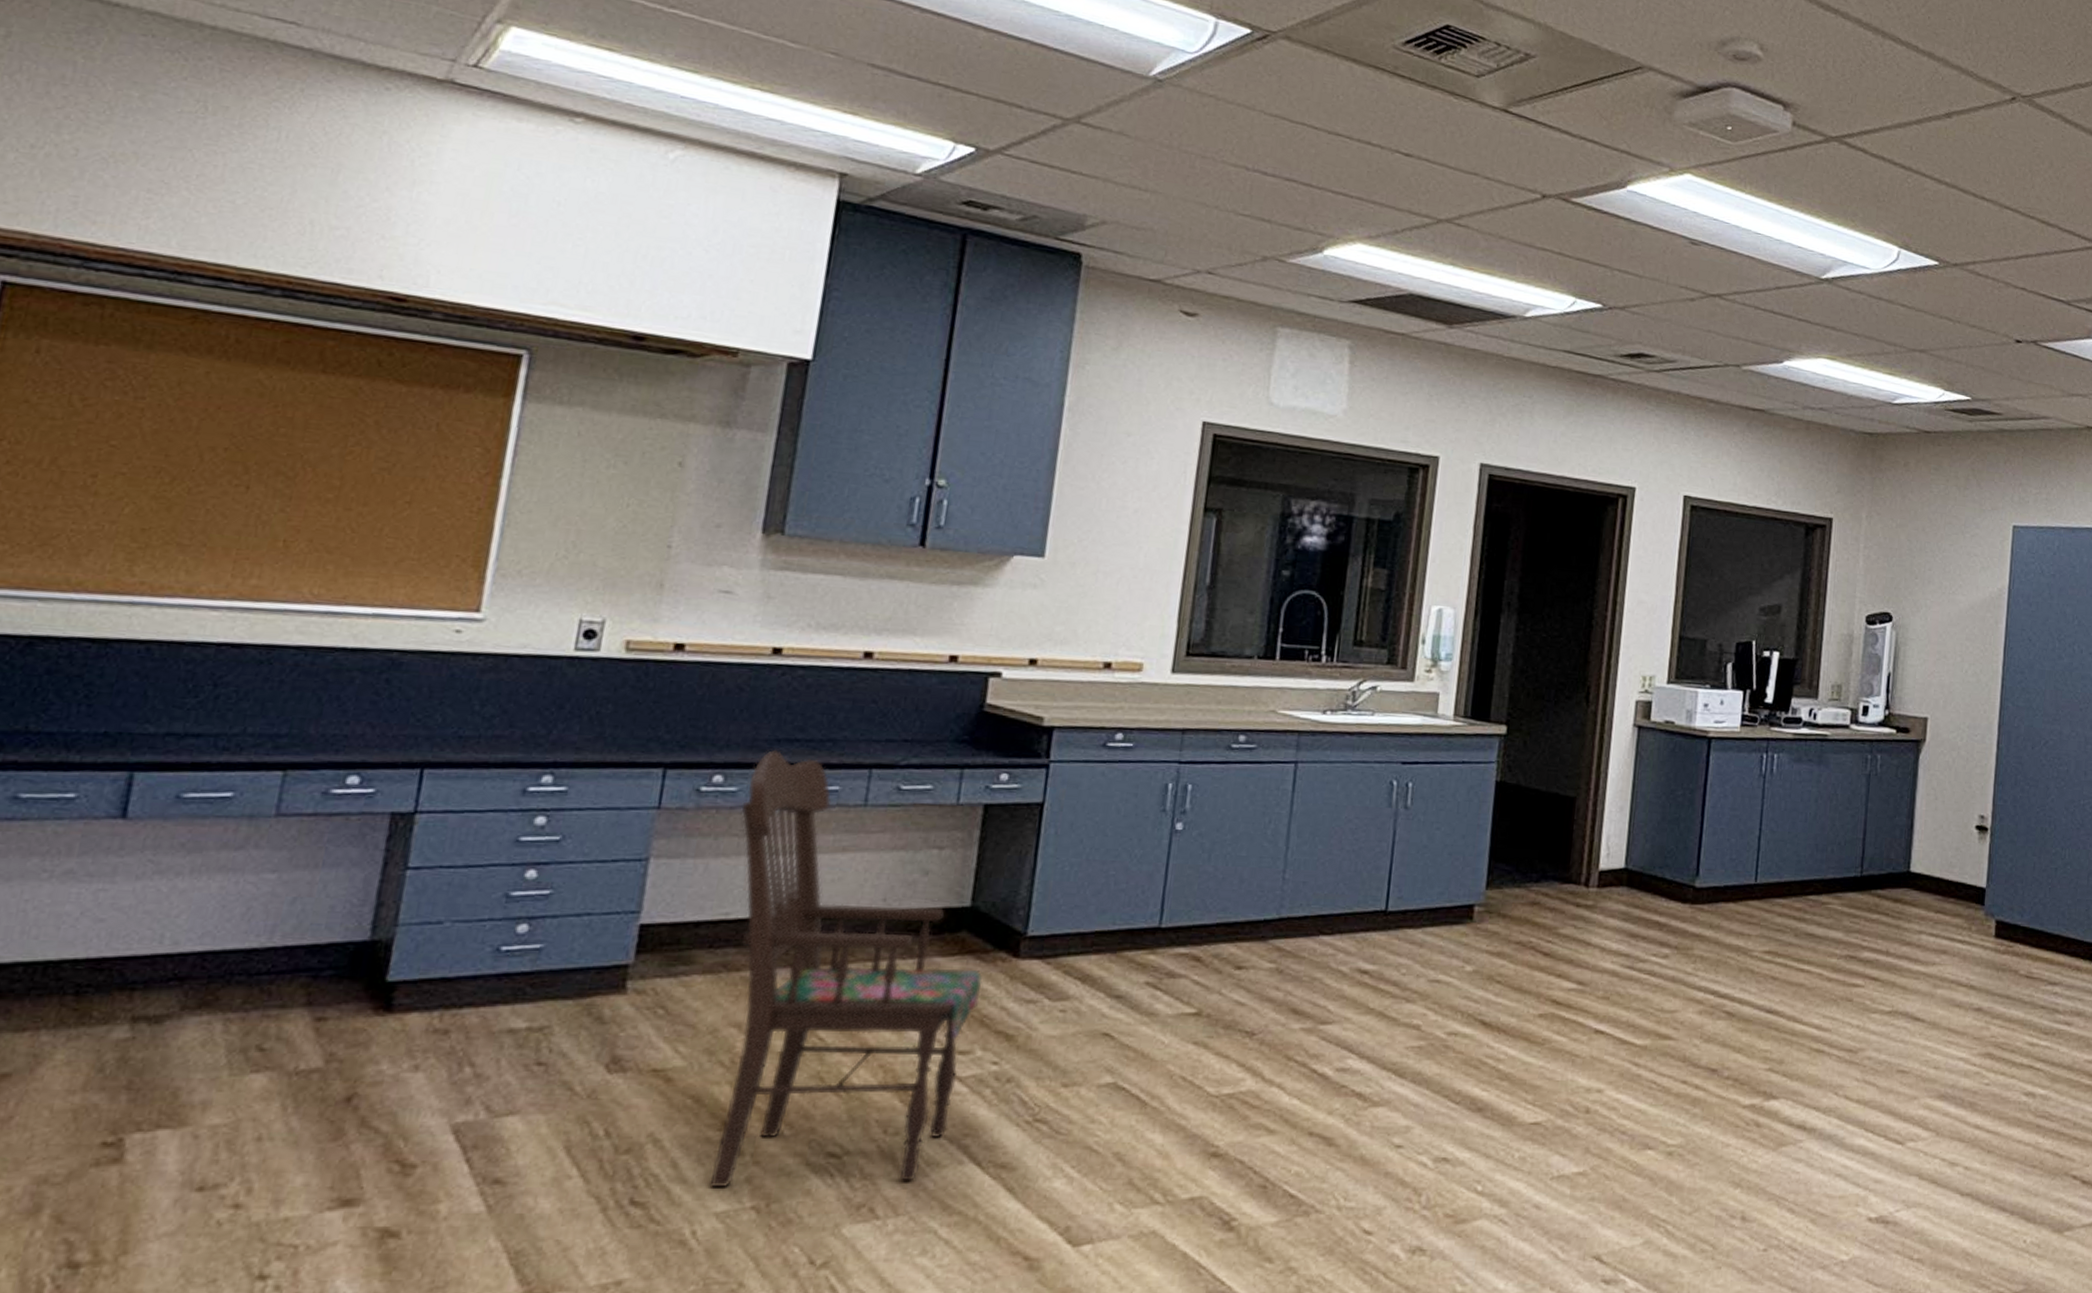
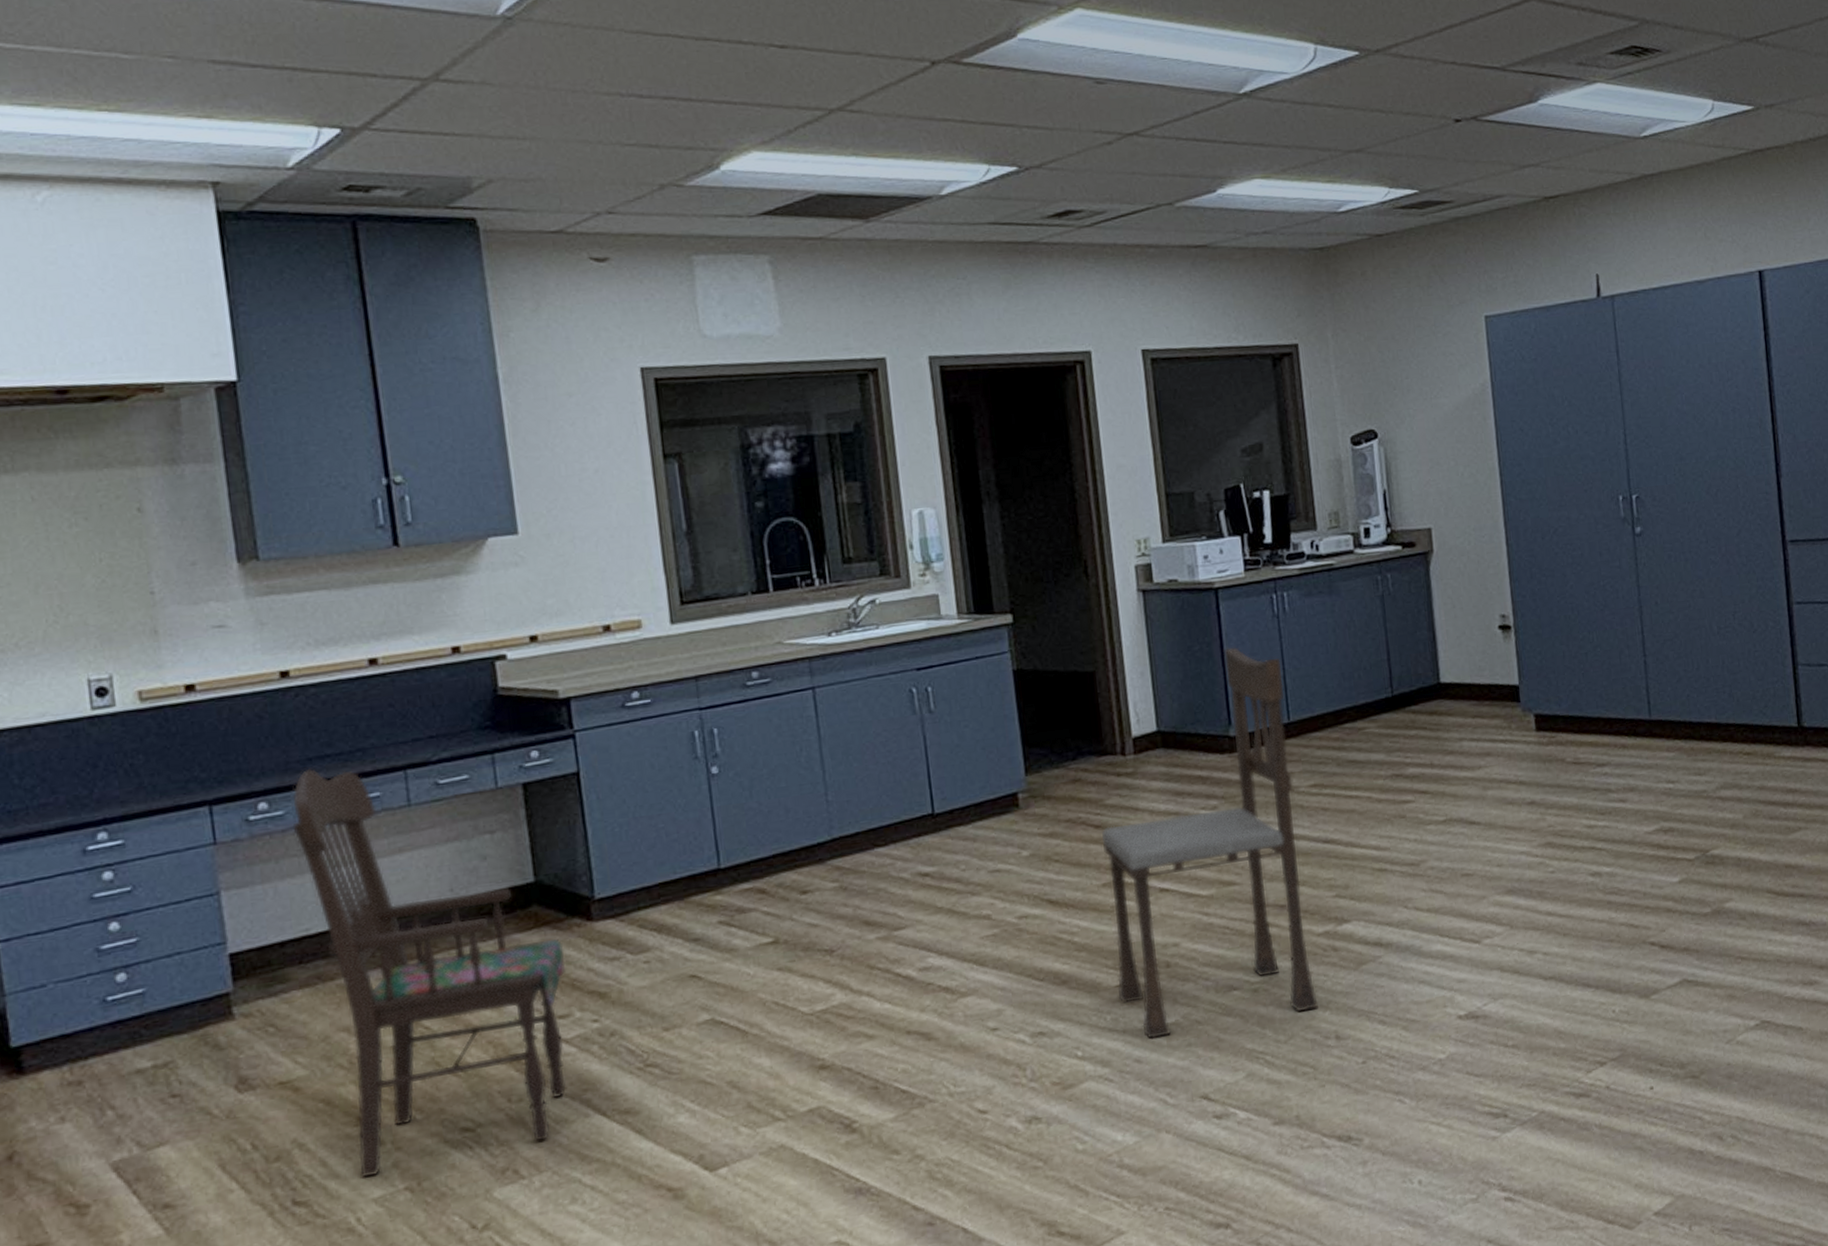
dining chair: none [1530,798,1759,1187] -> present [1101,647,1319,1040]

